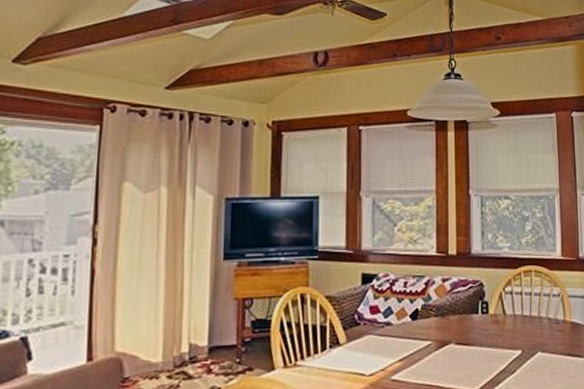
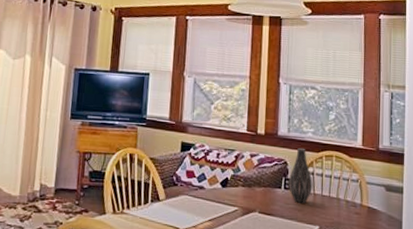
vase: none [486,265,512,328] -> present [289,147,313,204]

